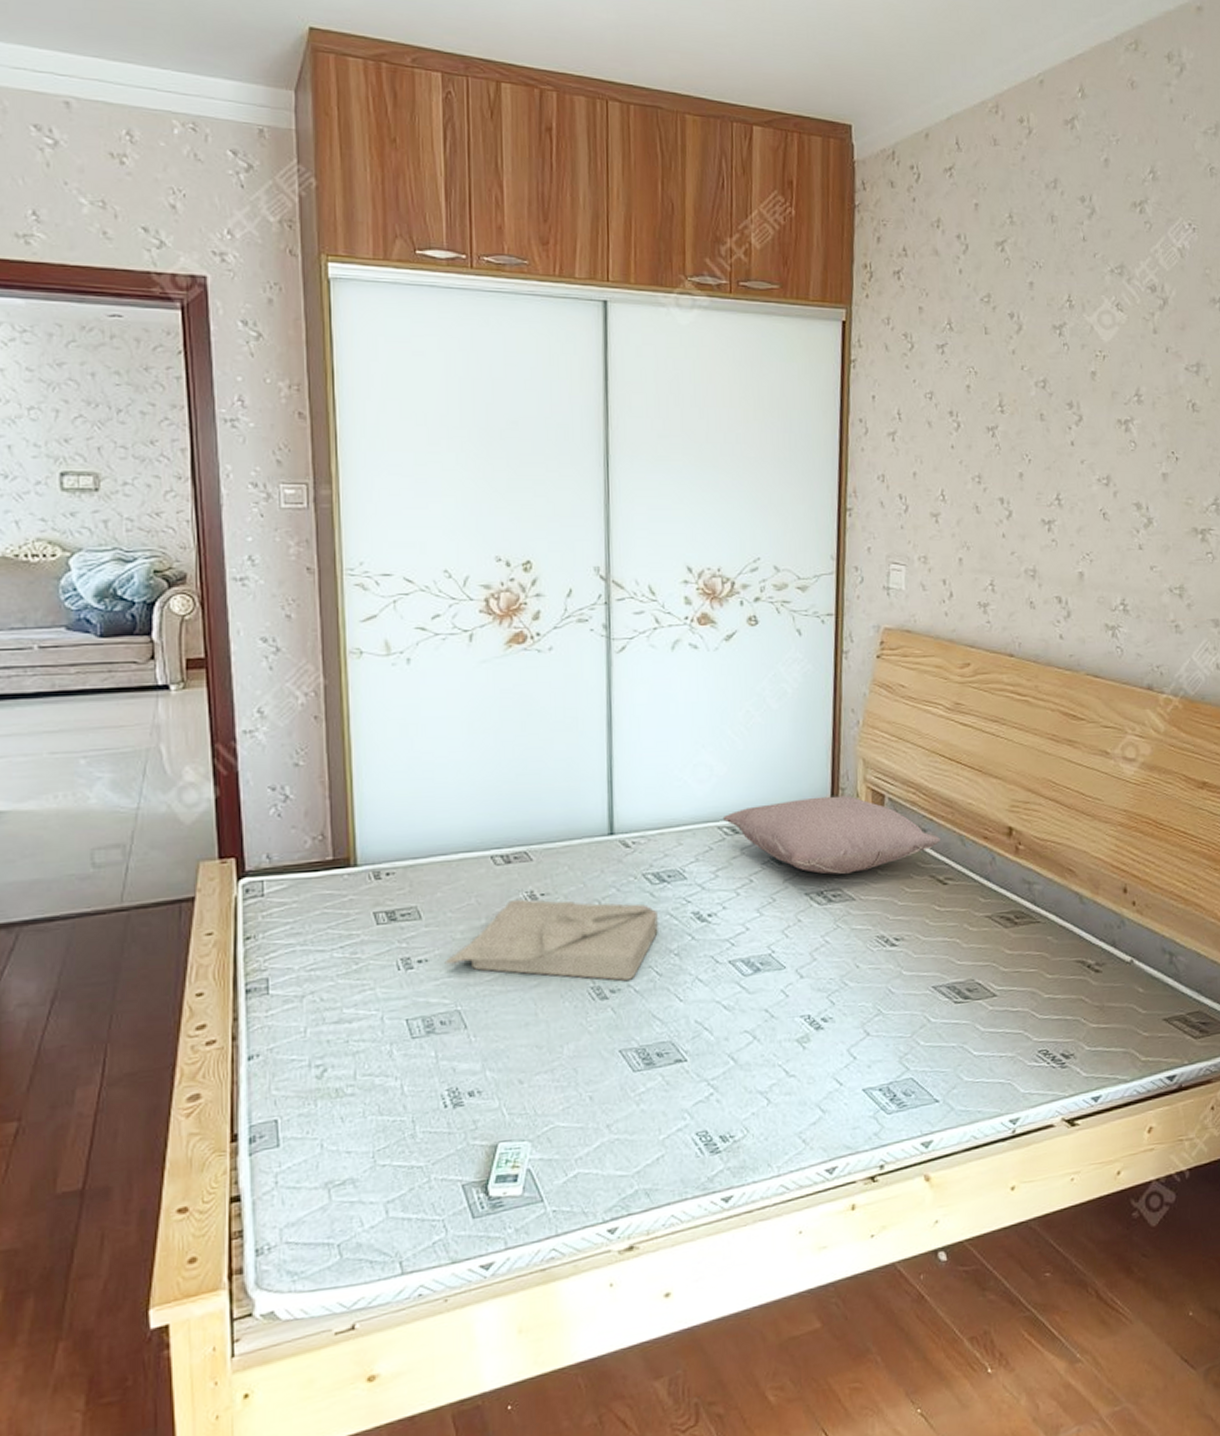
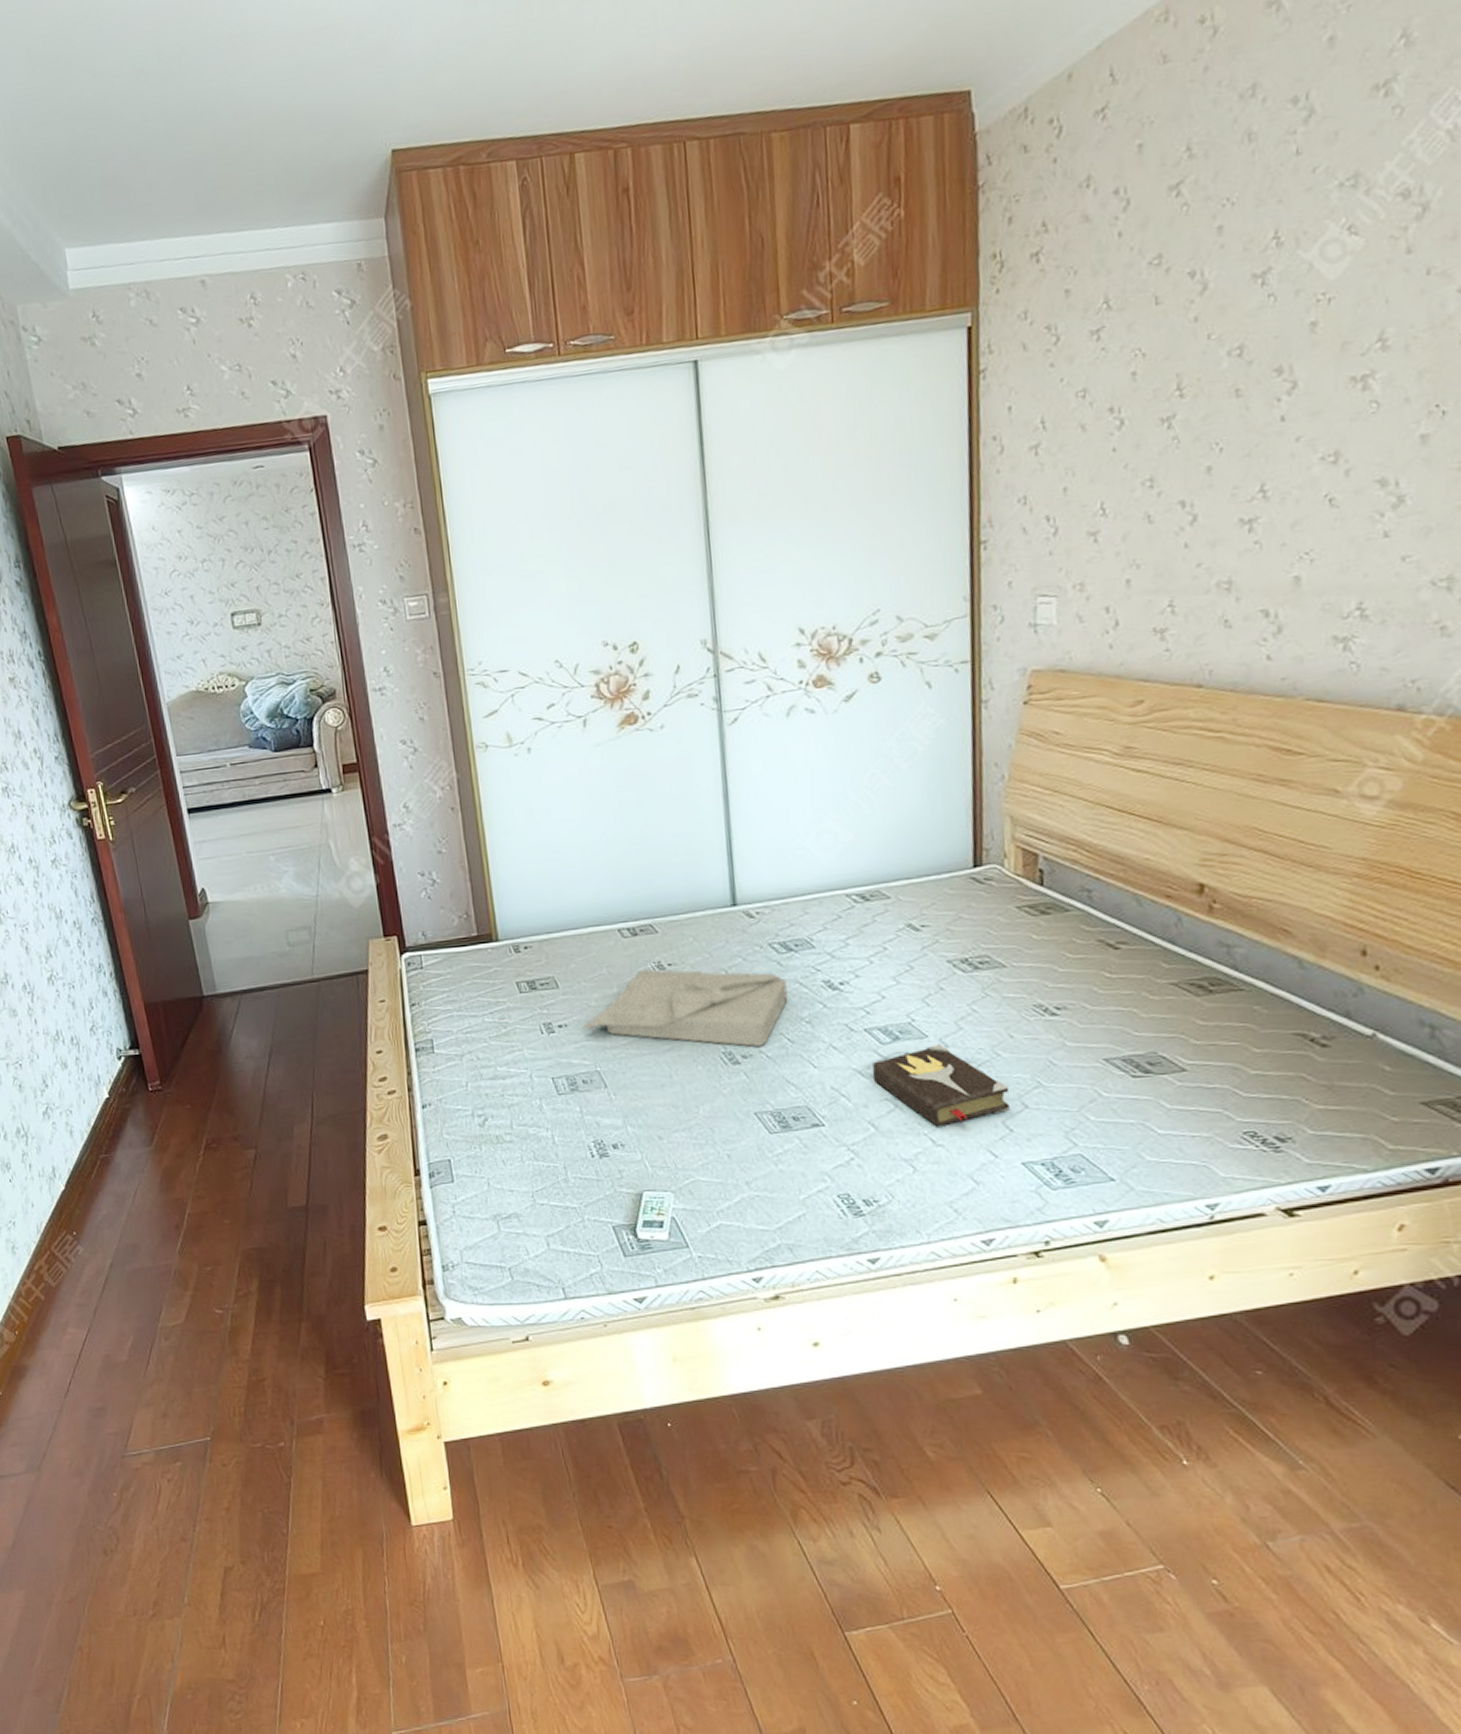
pillow: present [722,795,940,875] -> none [850,856,1110,941]
hardback book: none [734,975,855,1058] -> present [872,1044,1010,1127]

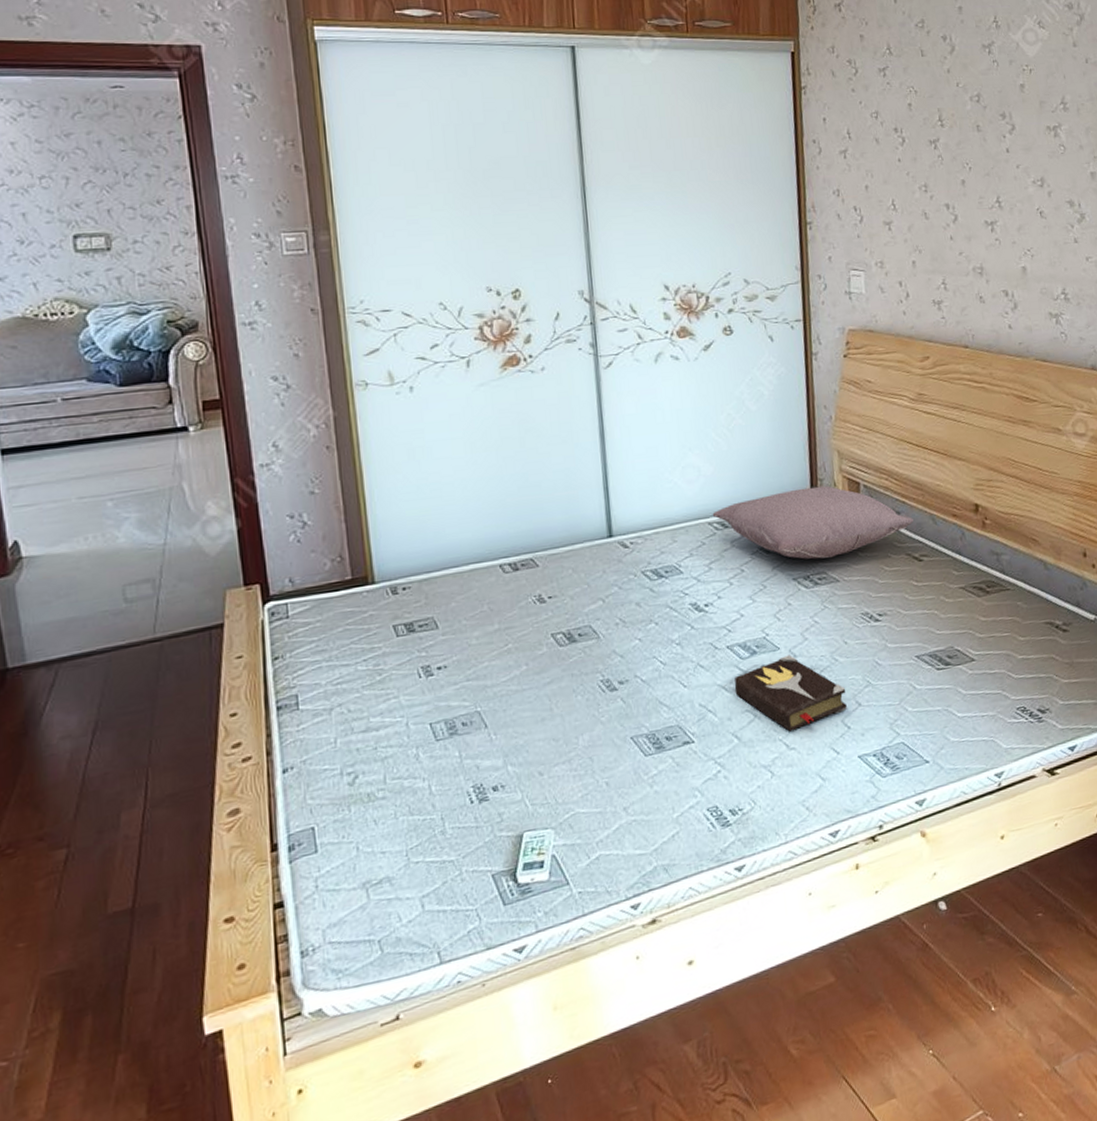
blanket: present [582,969,788,1047] -> none [462,599,660,673]
pillow: none [850,856,1110,941] -> present [712,485,914,560]

